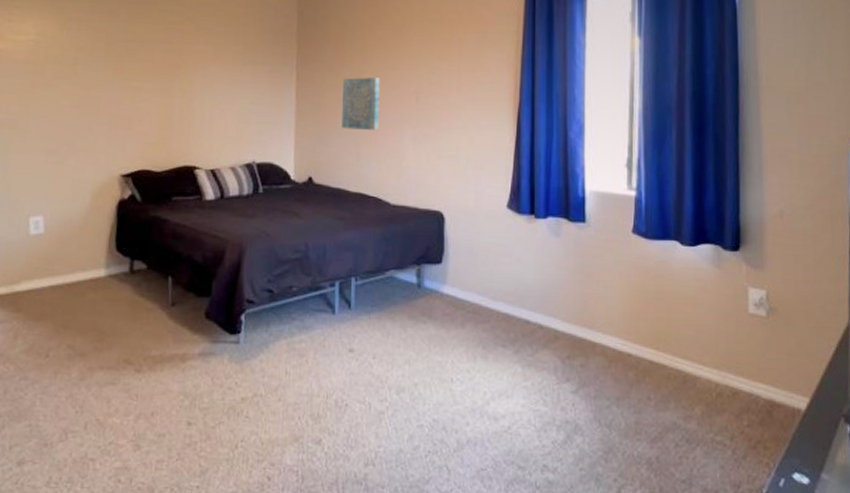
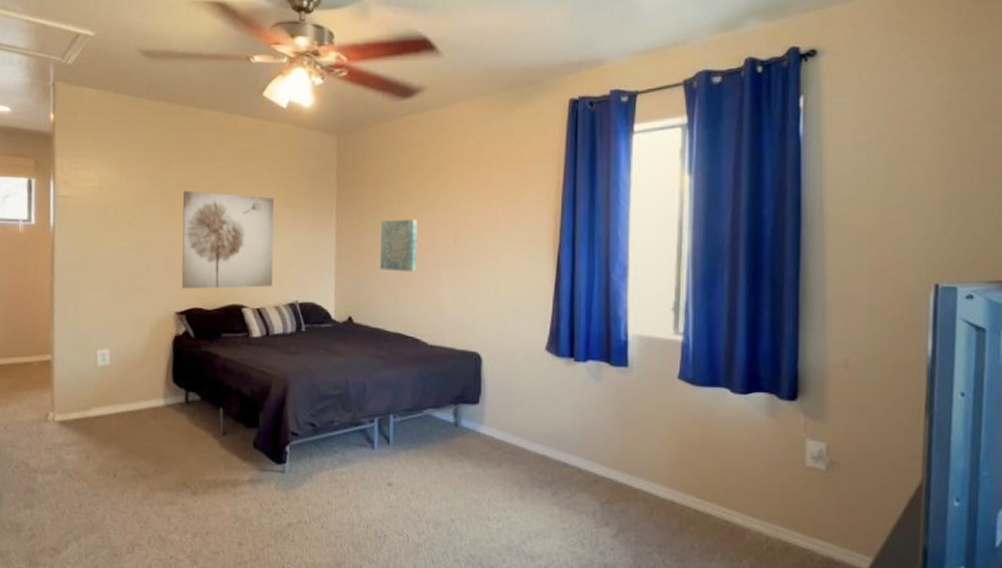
wall art: none [128,45,231,150] -> present [181,190,275,289]

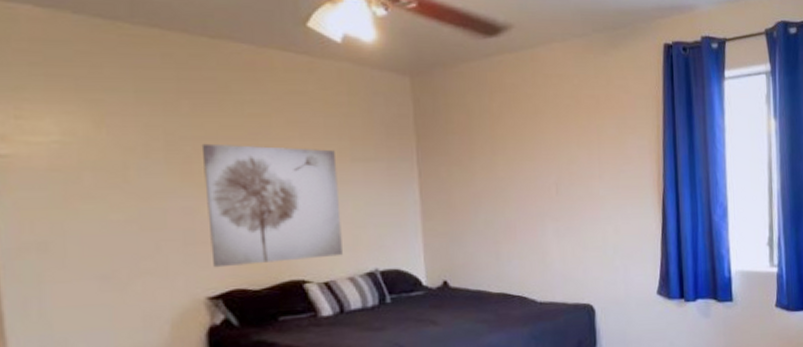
wall art: present [380,219,418,272] -> none [472,170,518,228]

